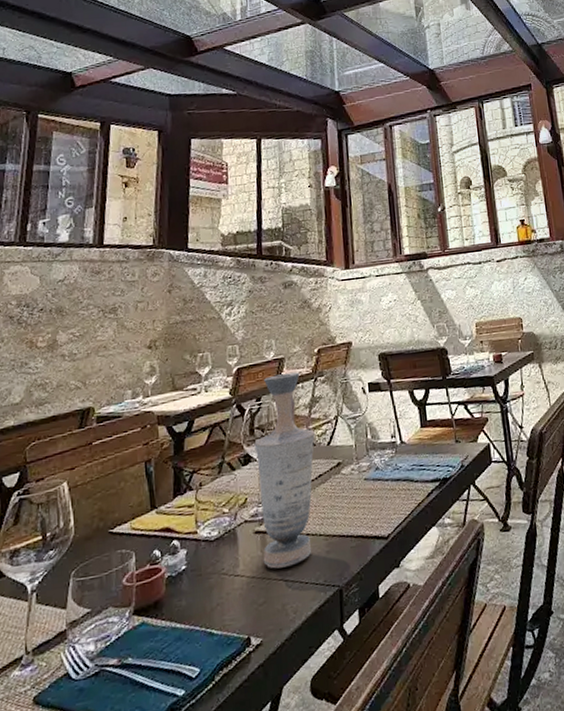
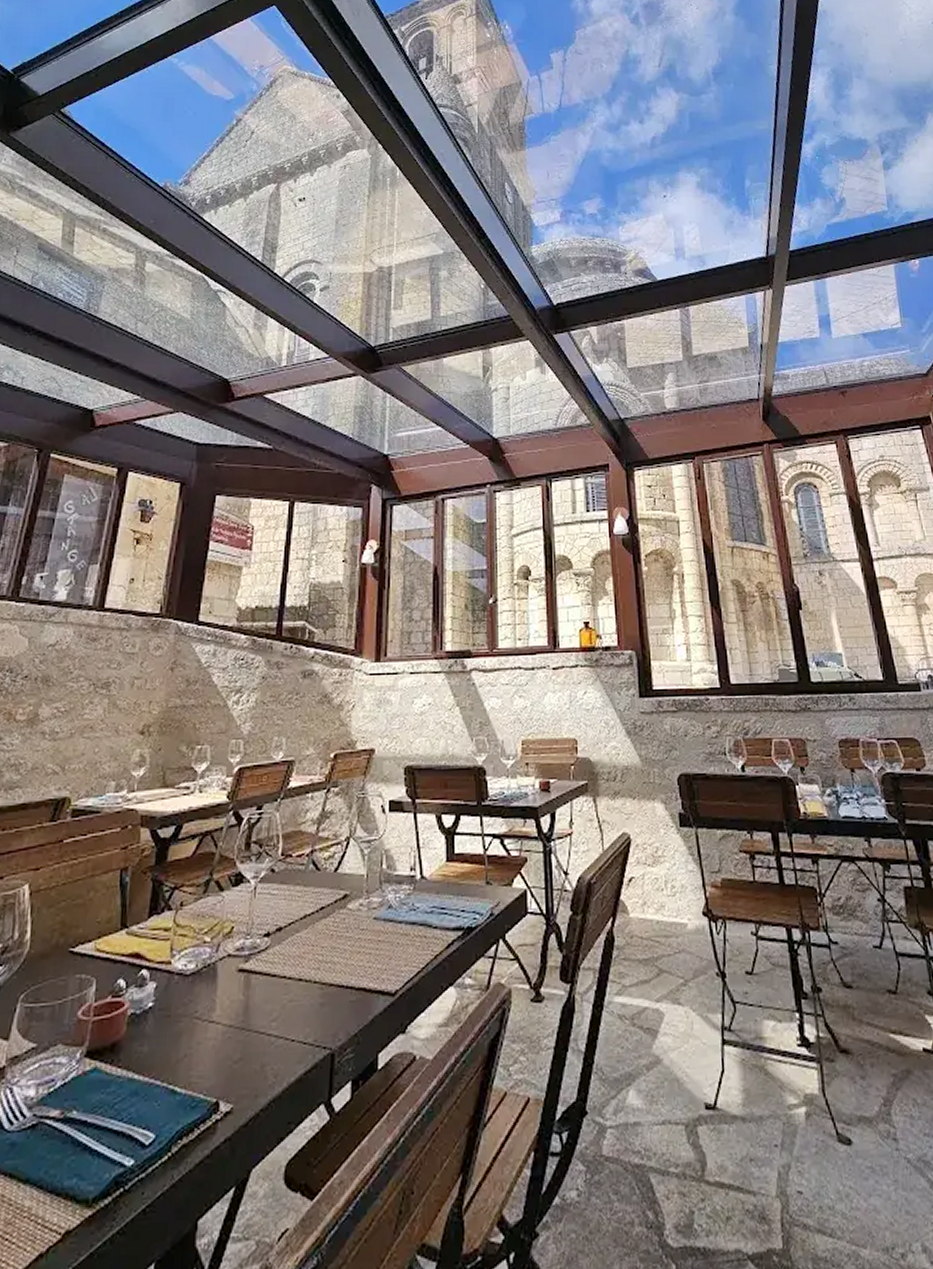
vase: present [254,372,315,569] -> none [244,779,321,1019]

